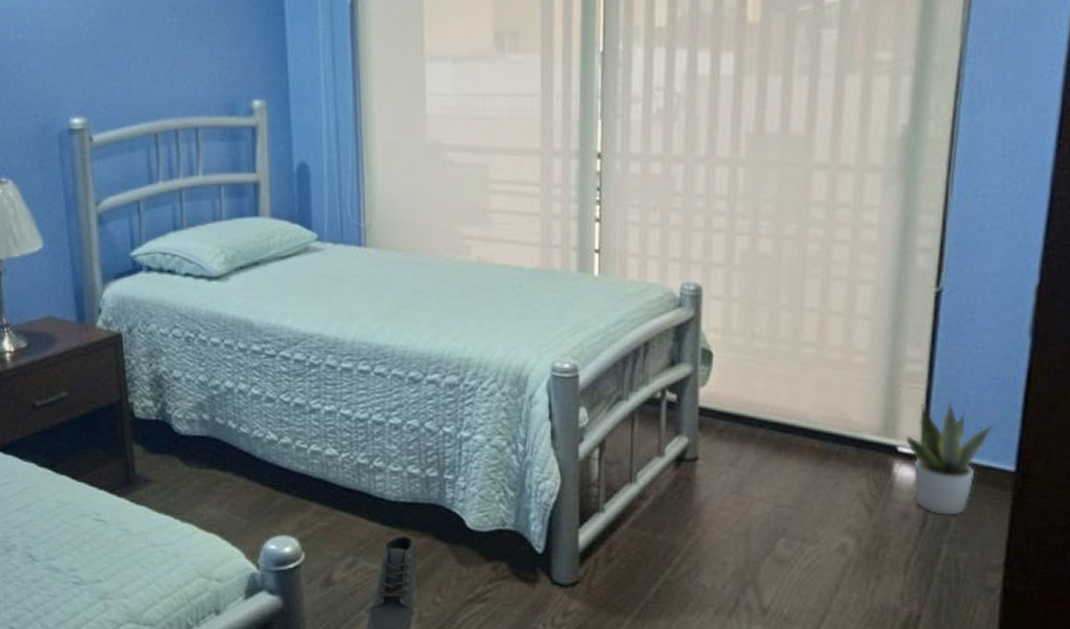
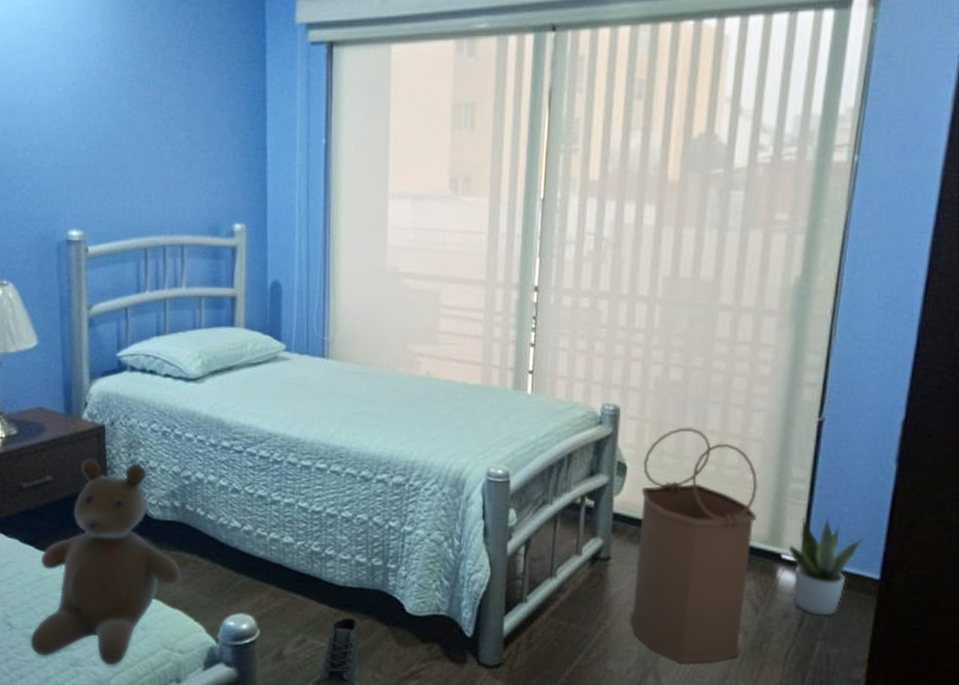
teddy bear: none [54,371,214,598] -> present [30,459,181,666]
basket: none [724,306,866,575] -> present [630,427,758,664]

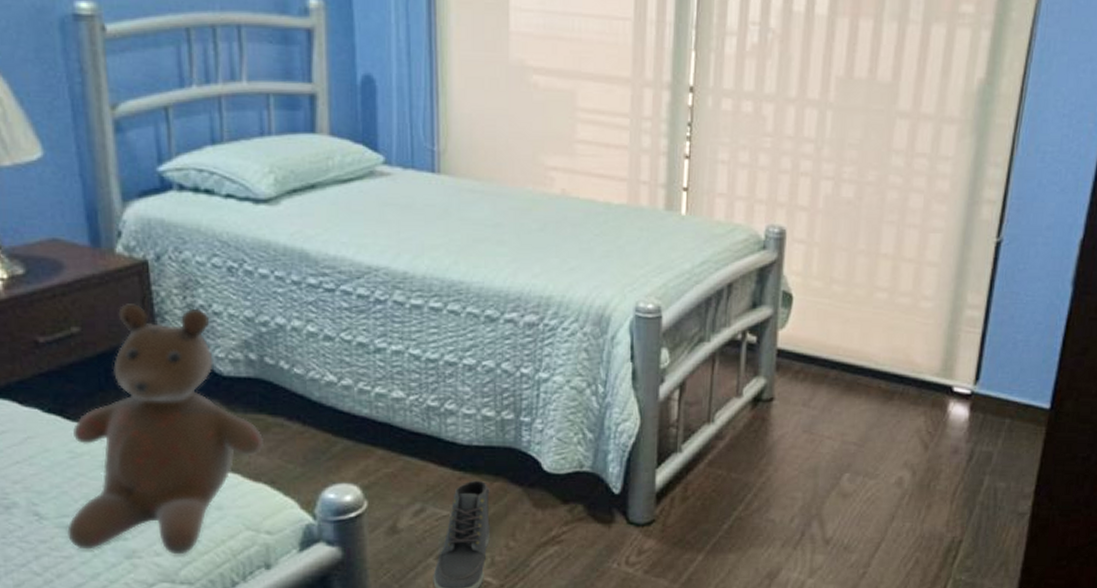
basket: present [630,427,758,664] -> none [794,251,932,507]
potted plant: present [788,516,864,616] -> none [960,345,1036,449]

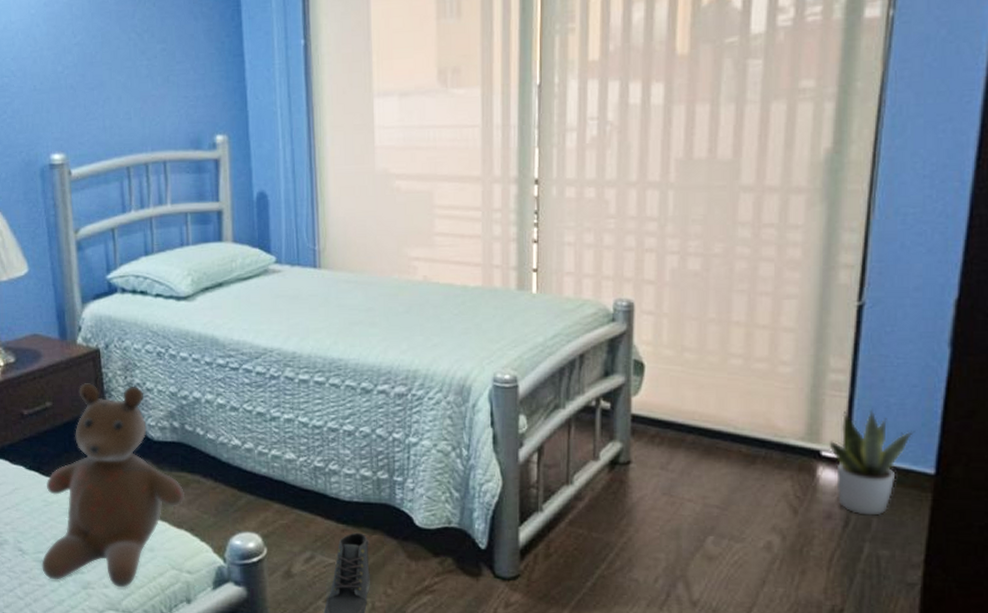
potted plant: none [960,345,1036,449] -> present [829,408,915,516]

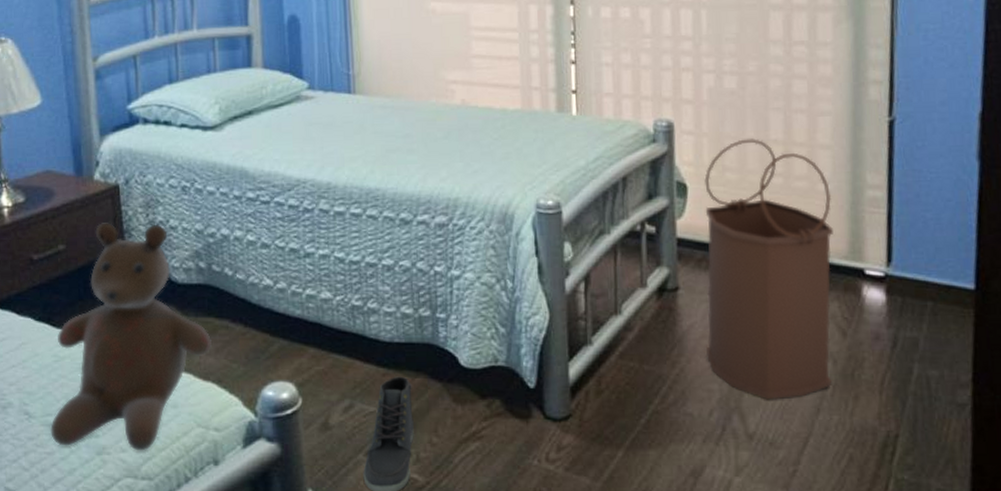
basket: none [655,320,791,570] -> present [704,139,833,399]
potted plant: present [829,408,915,516] -> none [871,224,953,335]

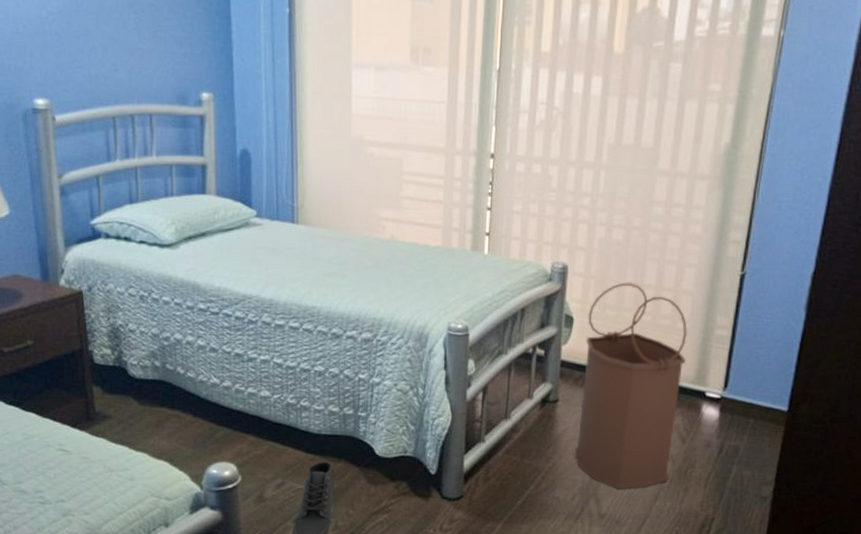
teddy bear: present [50,223,212,451] -> none [21,323,164,514]

